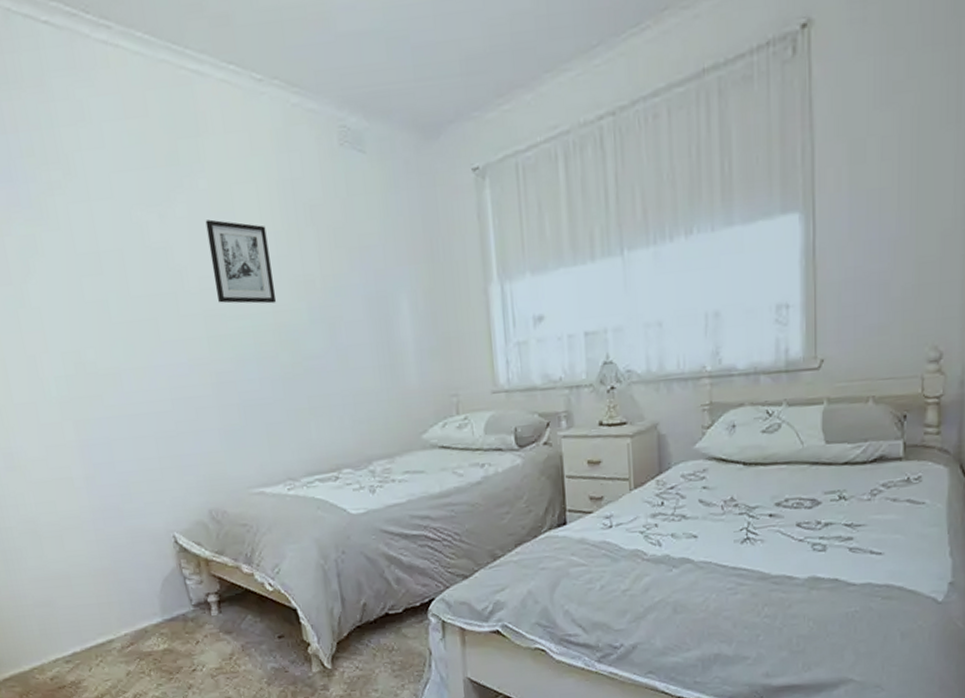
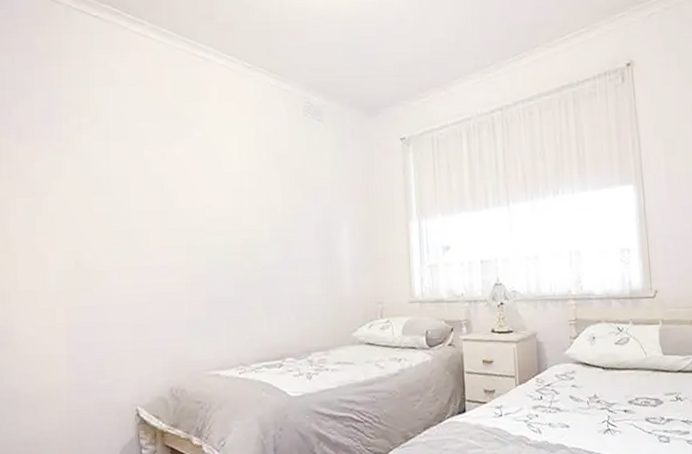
wall art: present [205,219,277,304] -> none [197,160,246,224]

